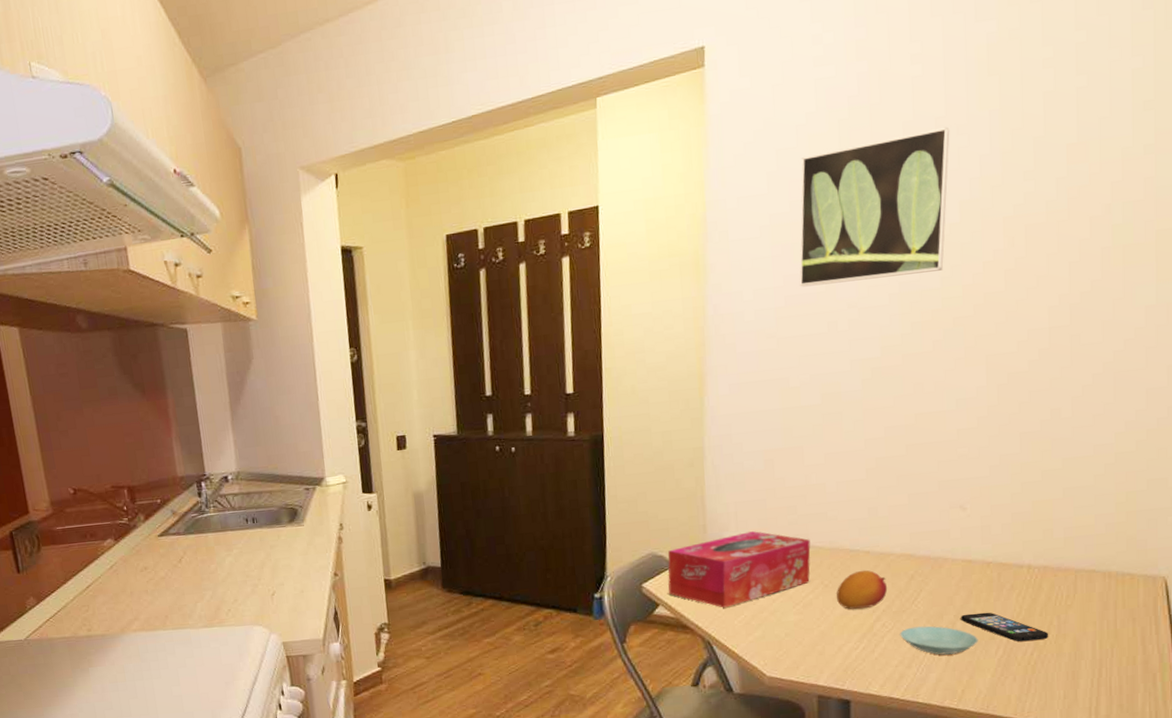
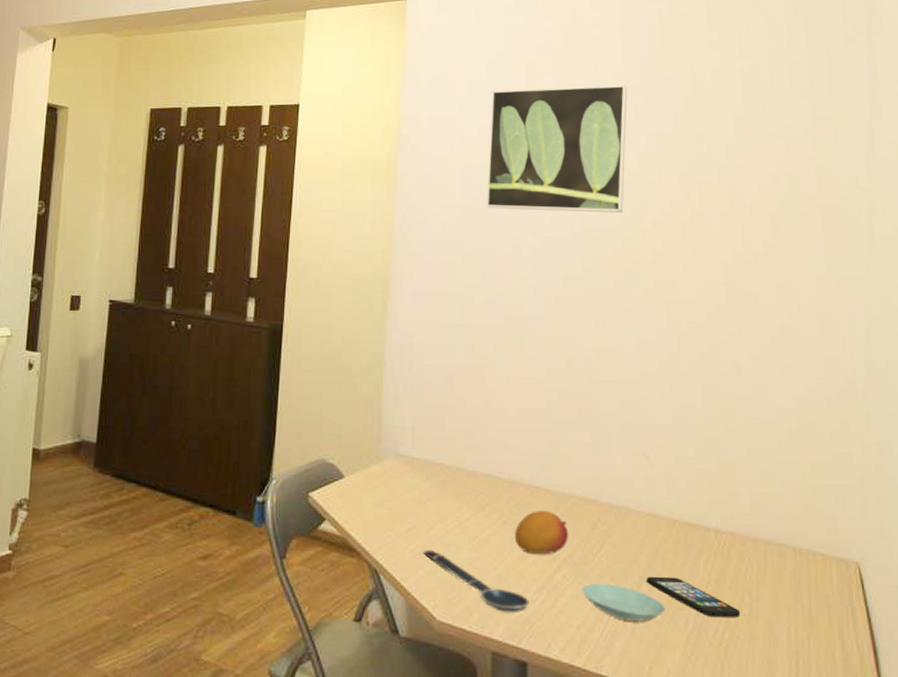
tissue box: present [668,531,811,608] -> none [336,450,489,533]
spoon: none [749,618,851,663] -> present [421,549,529,614]

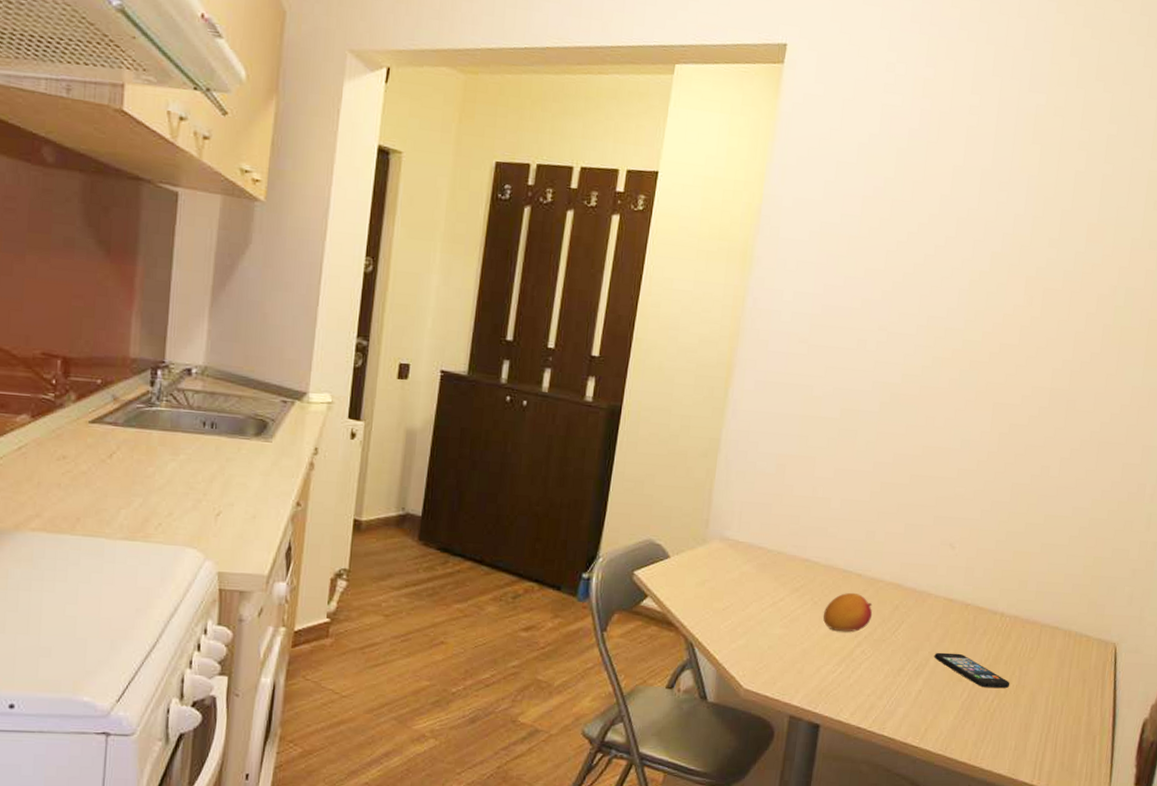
spoon: present [421,549,529,614] -> none [735,625,829,683]
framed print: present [486,84,628,213] -> none [837,174,993,313]
saucer: present [582,583,666,622] -> none [877,658,947,691]

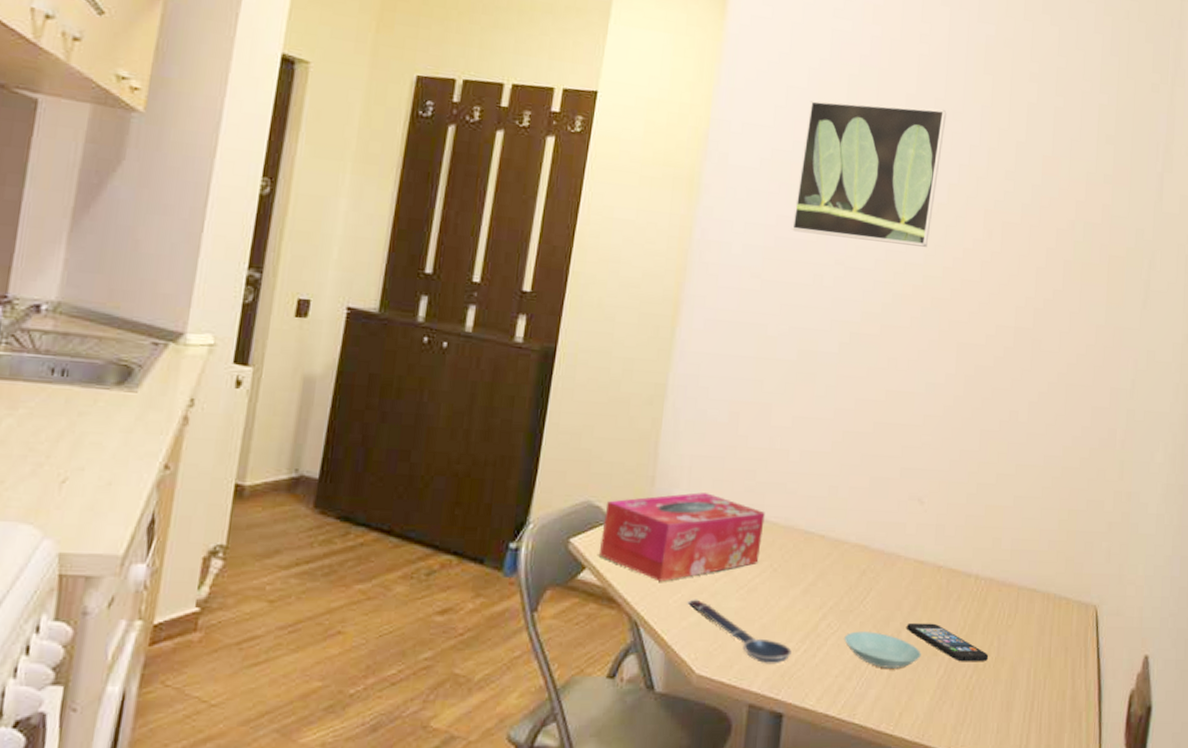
tissue box: none [659,534,808,610] -> present [598,492,765,582]
spoon: none [735,625,829,683] -> present [686,599,792,664]
fruit: present [823,592,873,632] -> none [784,556,838,602]
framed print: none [837,174,993,313] -> present [791,100,947,247]
saucer: none [877,658,947,691] -> present [844,631,921,668]

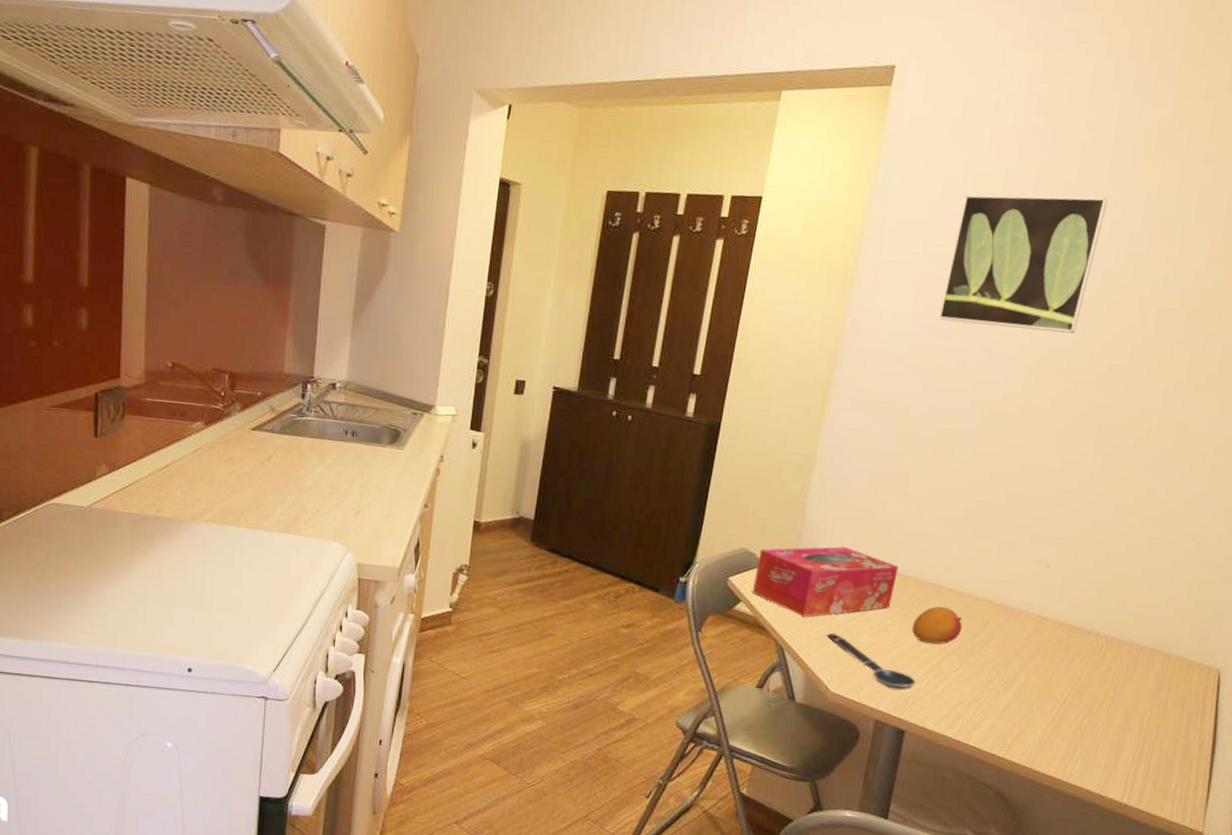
fruit: none [784,556,838,602] -> present [912,606,963,644]
saucer: present [844,631,921,668] -> none [965,671,1037,705]
smartphone: present [907,622,989,662] -> none [1025,668,1103,707]

